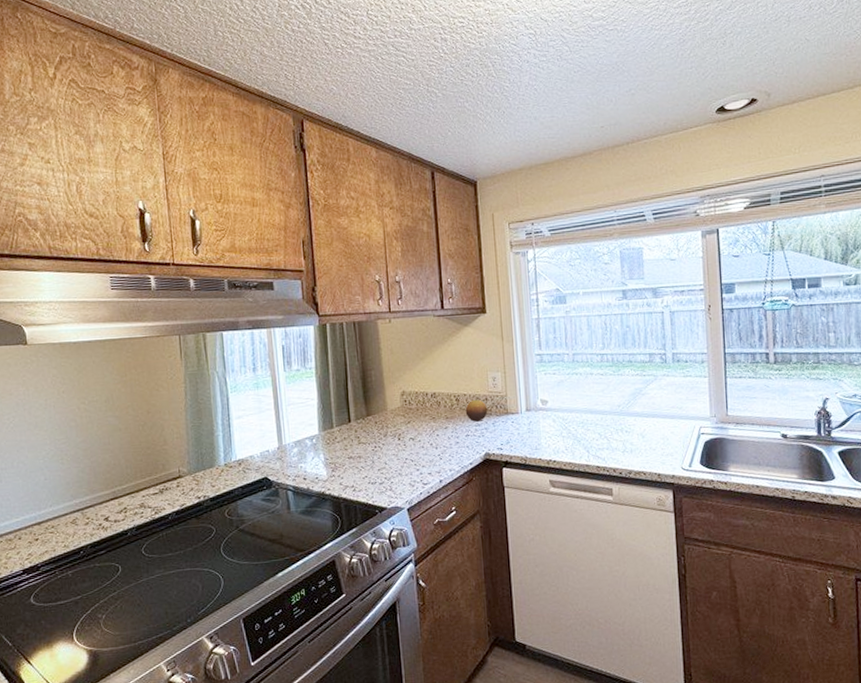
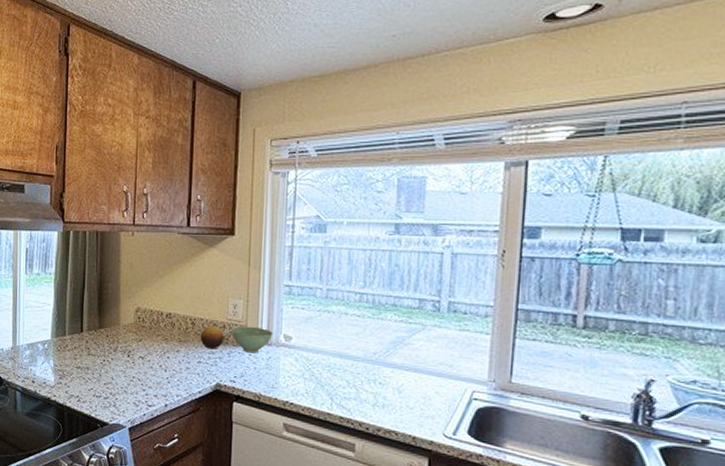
bowl: none [493,396,531,421] -> present [231,326,273,353]

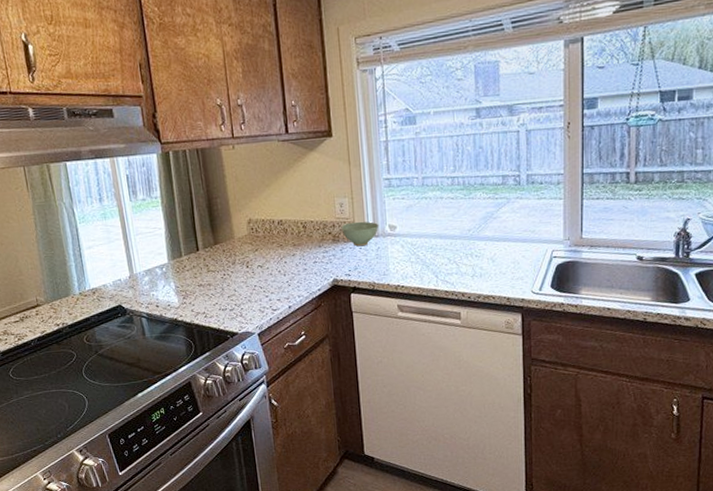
fruit: present [200,325,224,349] -> none [312,226,335,249]

